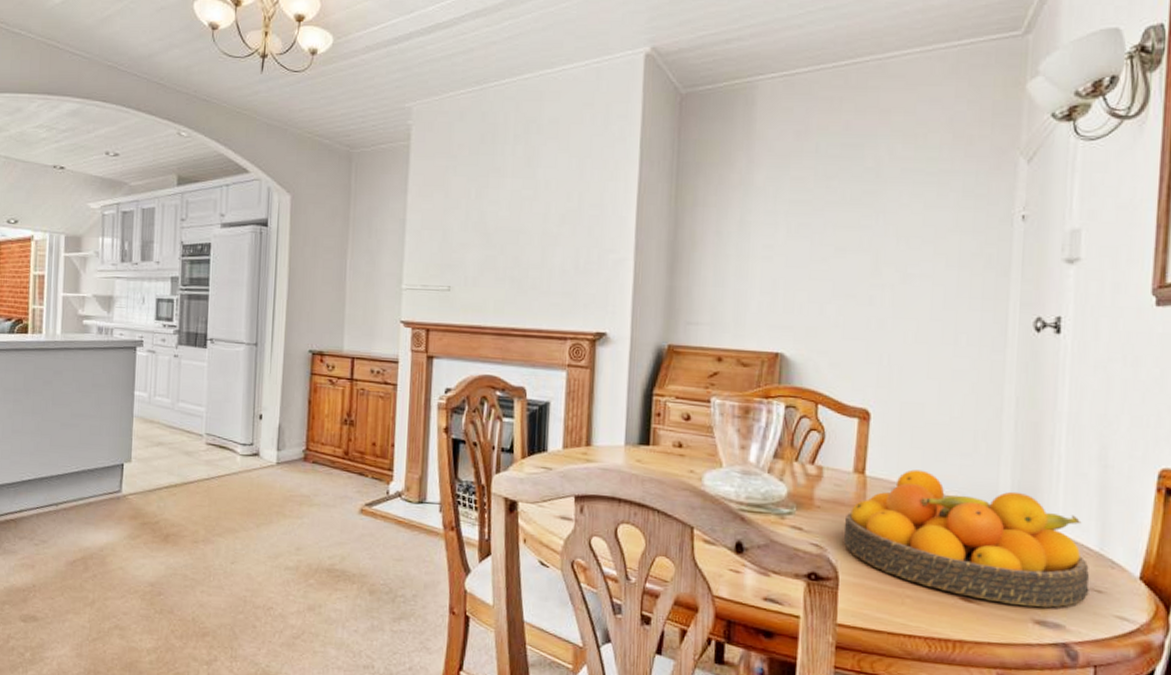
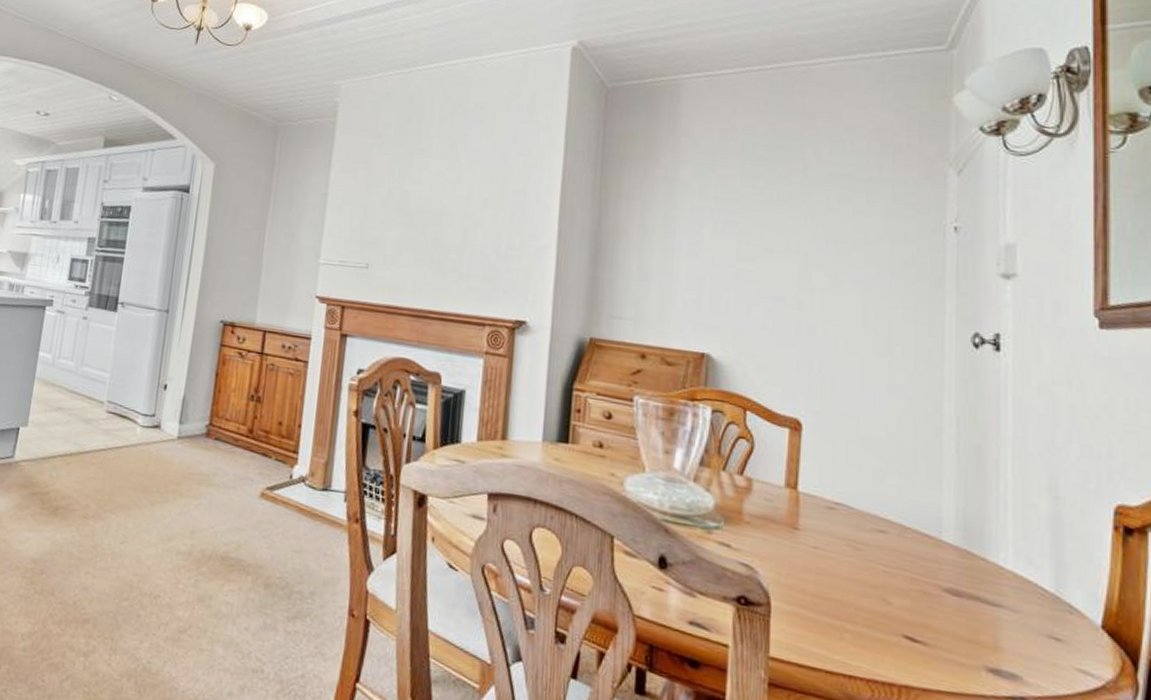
fruit bowl: present [843,469,1090,608] -> none [775,487,1047,654]

